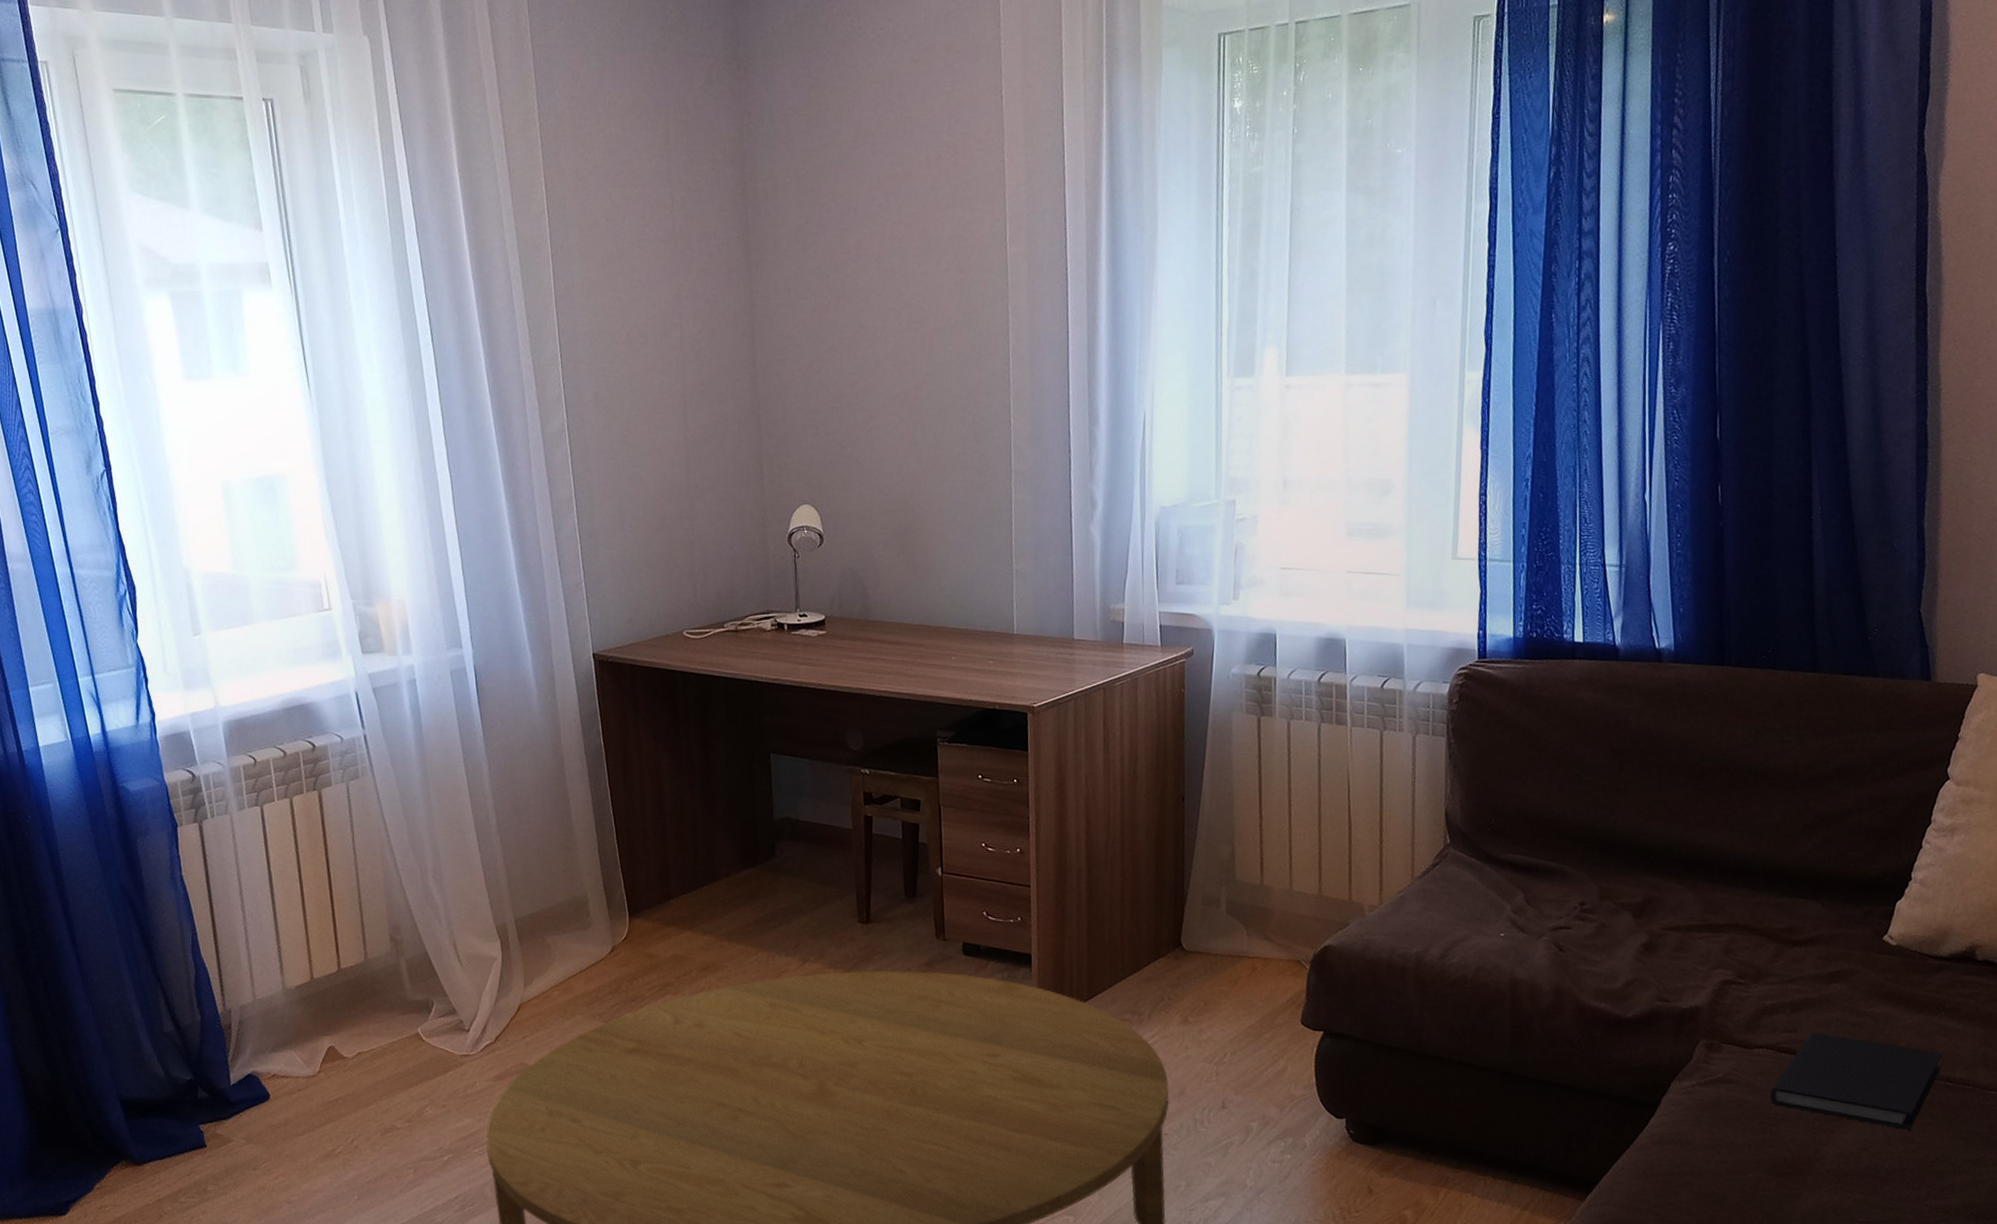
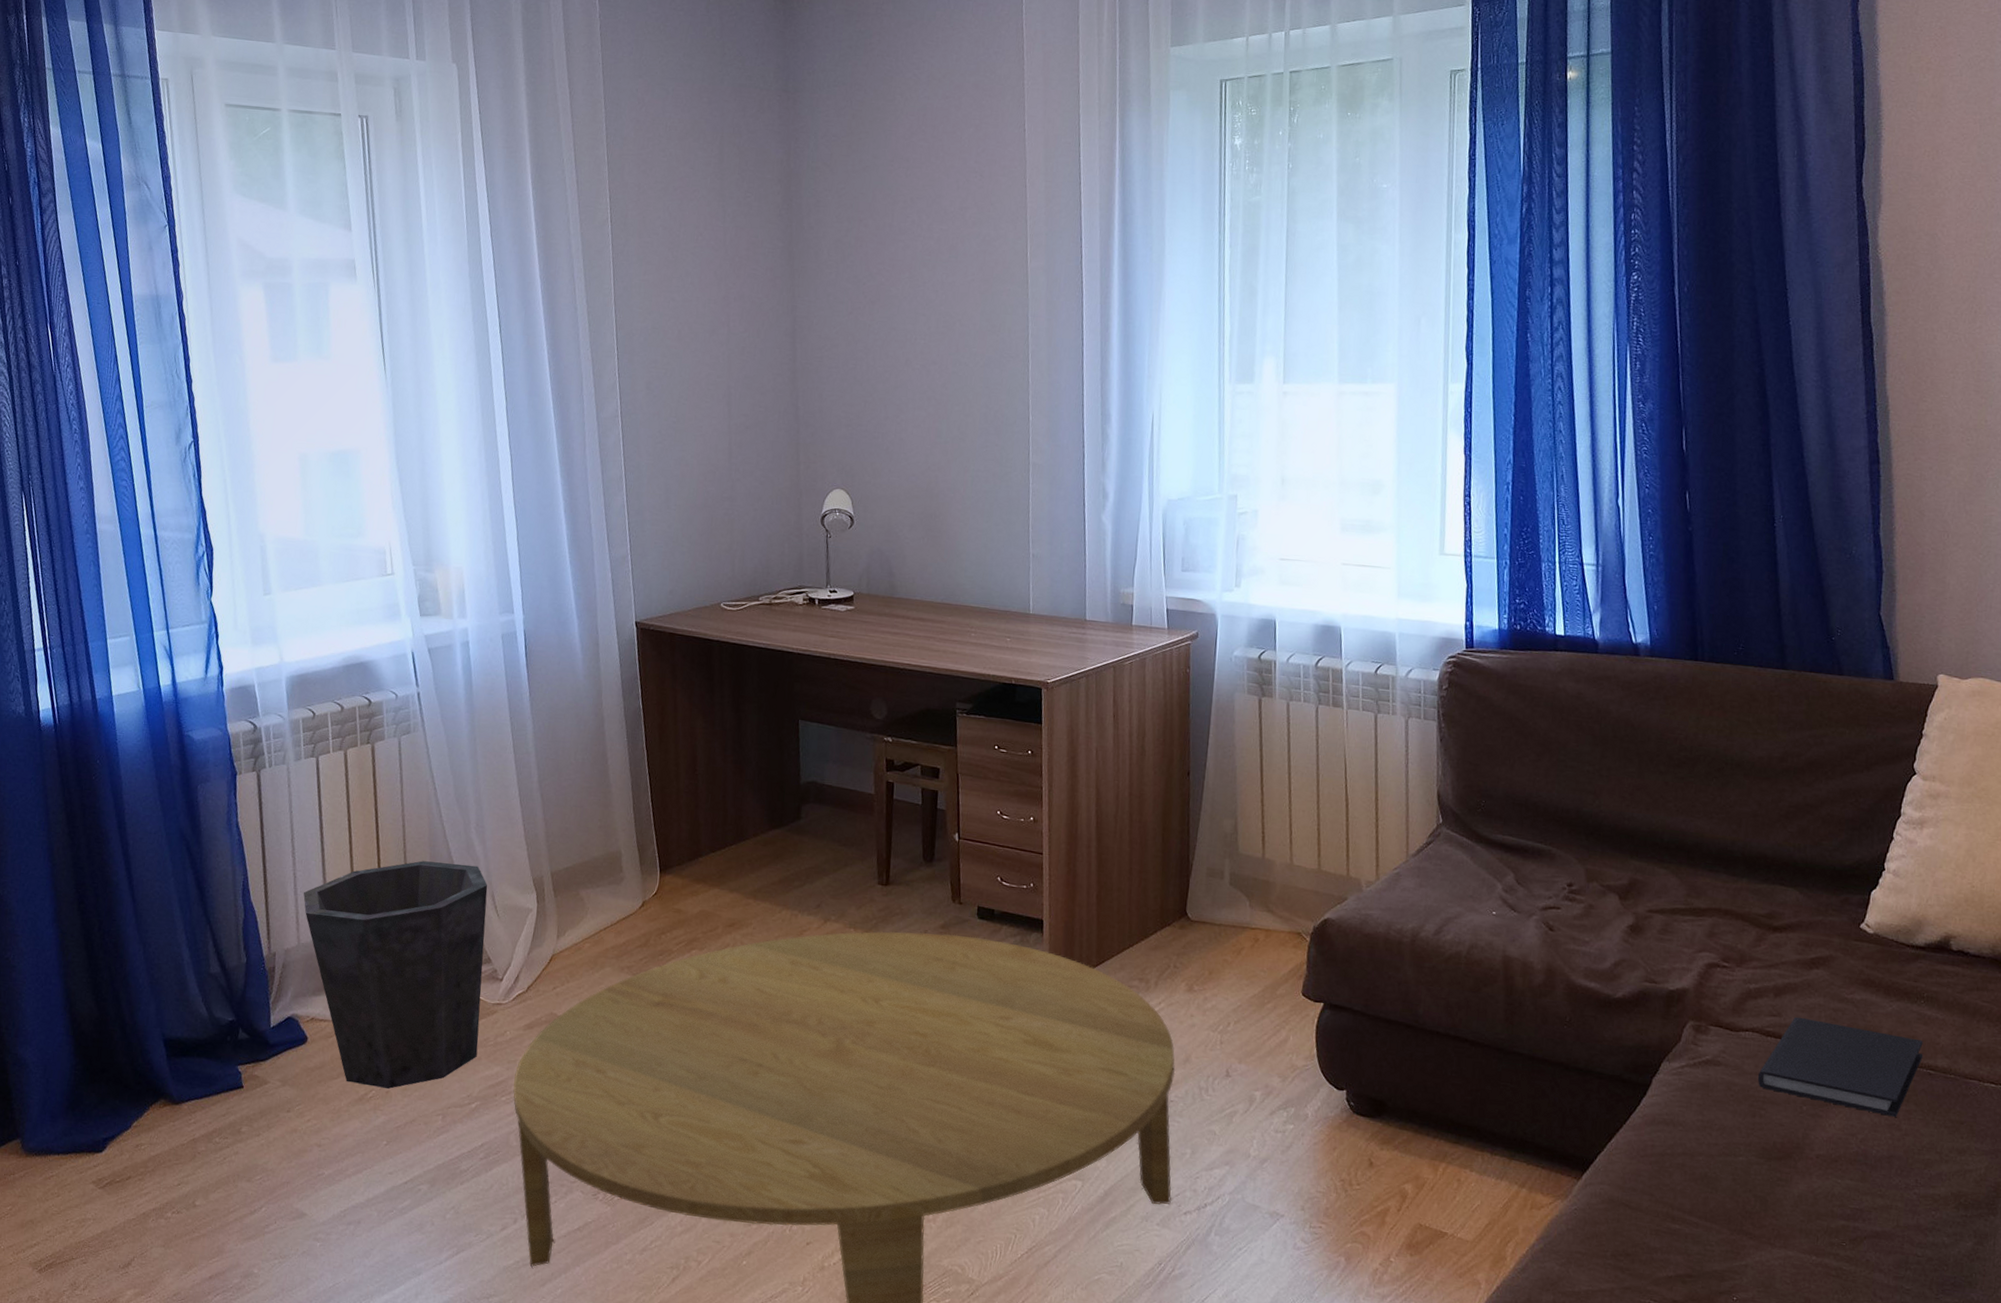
waste bin: none [256,911,449,1144] -> present [303,861,488,1089]

